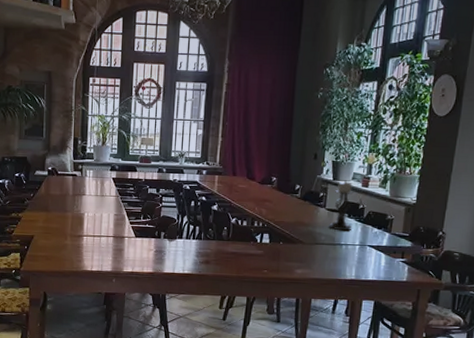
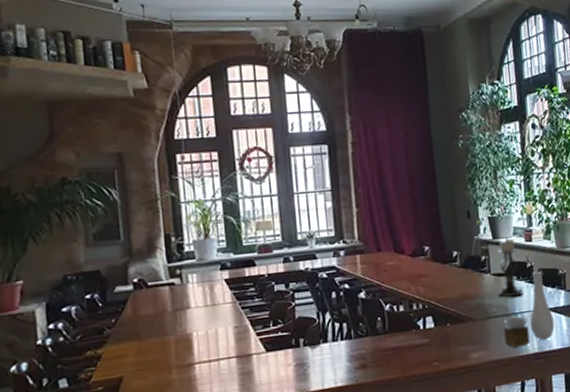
vase: none [327,212,374,272] -> present [503,270,555,348]

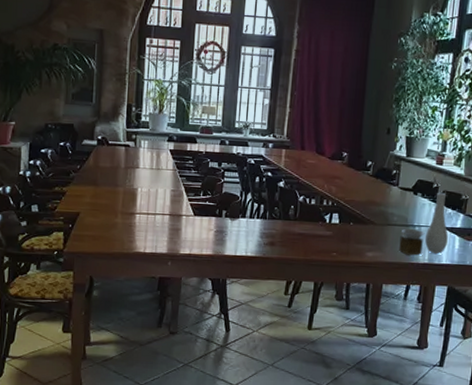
candle holder: present [497,237,523,297] -> none [401,157,428,212]

